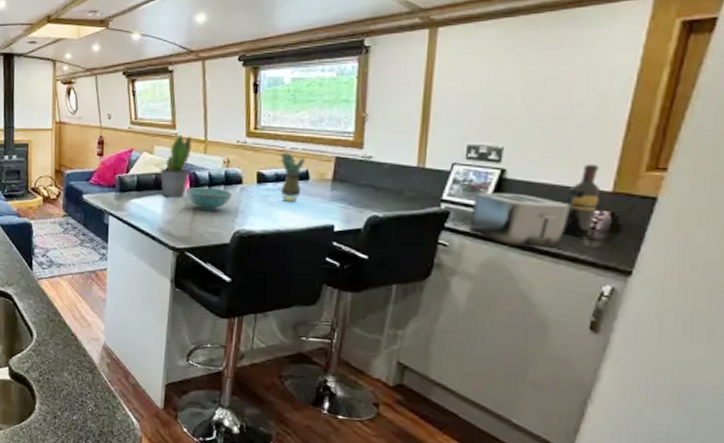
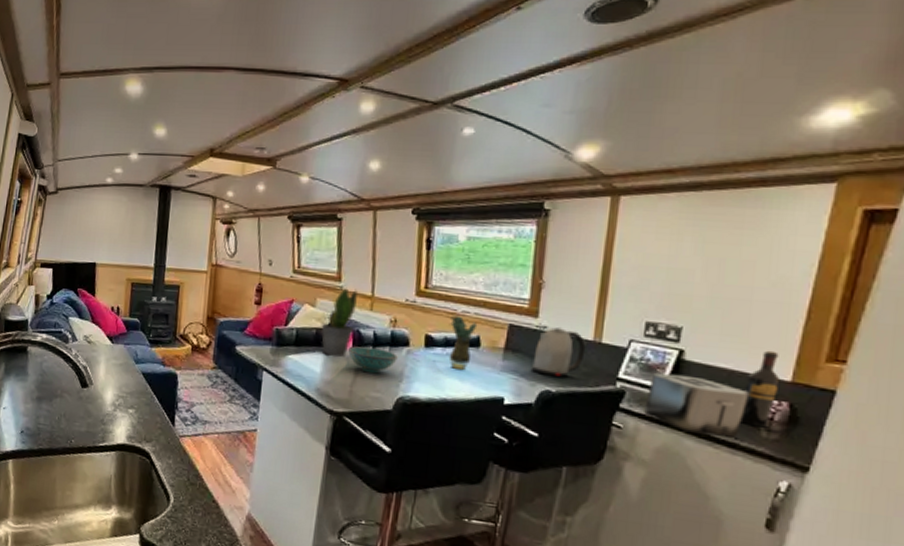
kettle: none [359,157,410,204] -> present [532,327,586,378]

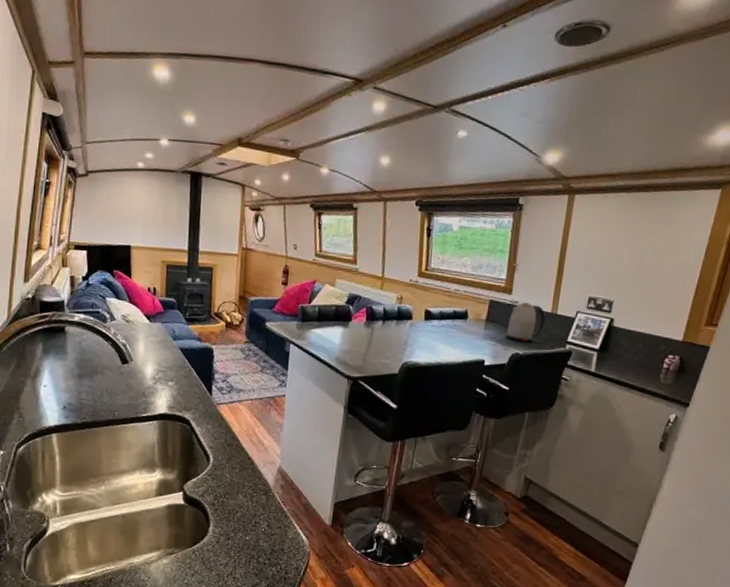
potted plant: present [320,287,358,358] -> none [339,269,370,331]
bowl: present [348,346,398,374] -> none [363,320,403,344]
vase: present [448,314,478,371] -> none [443,292,466,339]
toaster: present [644,372,749,439] -> none [584,336,655,385]
wine bottle: present [740,350,781,428] -> none [648,317,676,376]

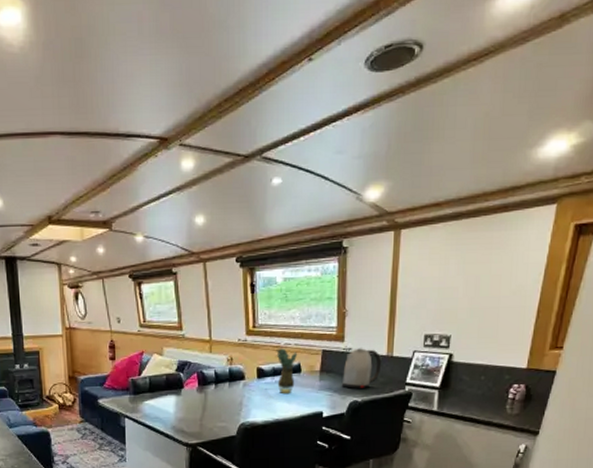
vase: none [443,292,466,339] -> present [276,347,298,394]

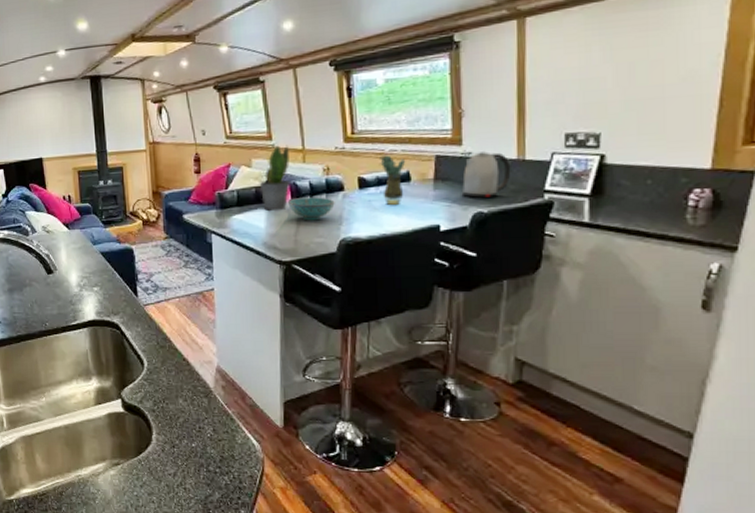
potted plant: none [170,334,198,398] -> present [259,144,290,212]
bowl: none [195,385,236,407] -> present [288,197,335,221]

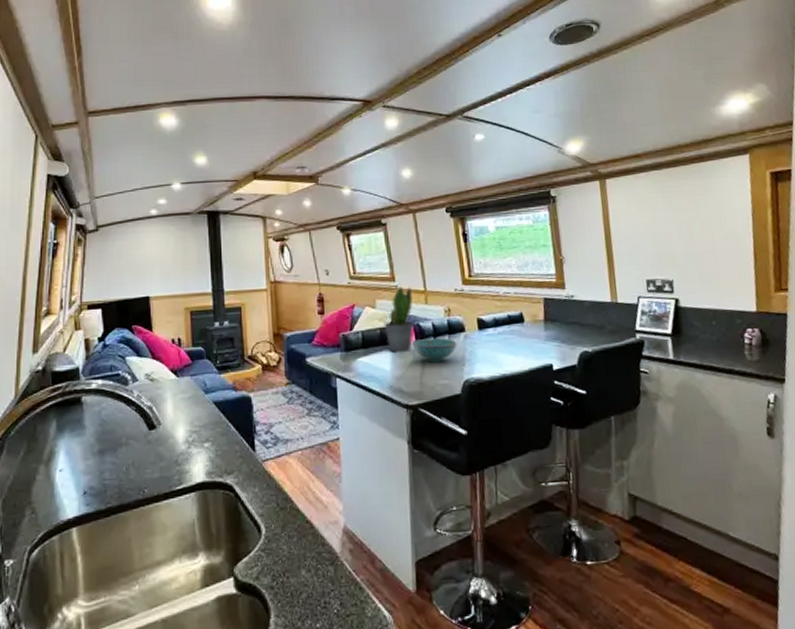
vase: present [380,153,406,206] -> none [495,296,520,346]
kettle: present [462,151,511,199] -> none [568,295,608,339]

